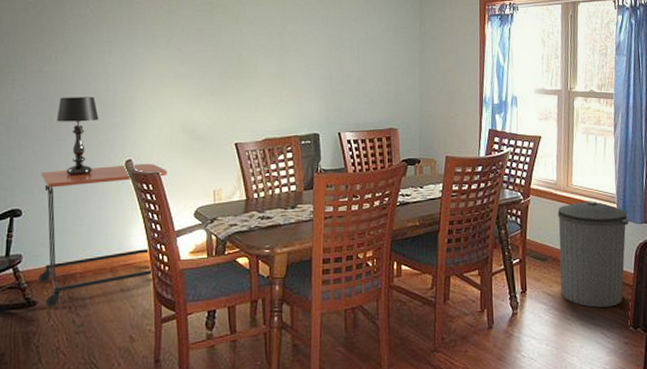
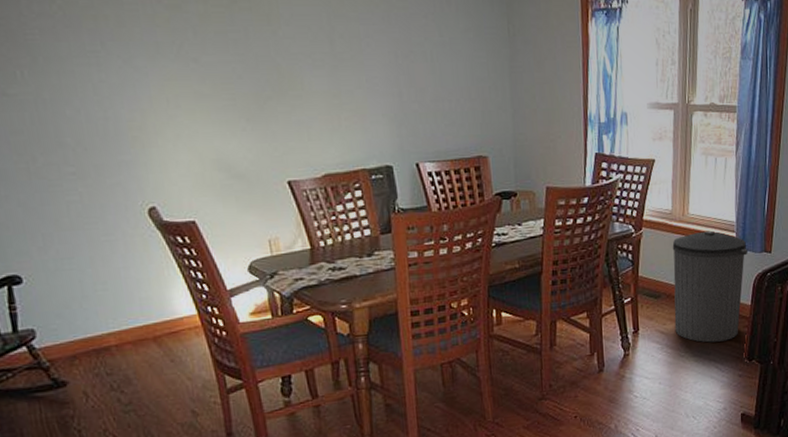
side table: present [37,164,167,308] -> none [36,211,208,387]
table lamp: present [56,97,99,176] -> none [40,127,106,231]

